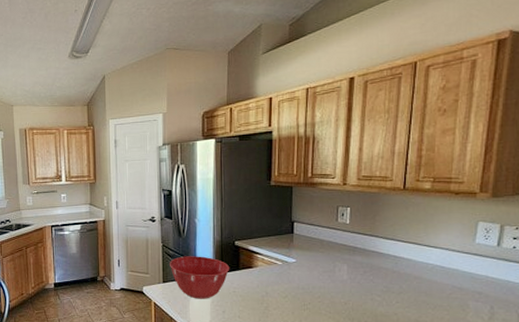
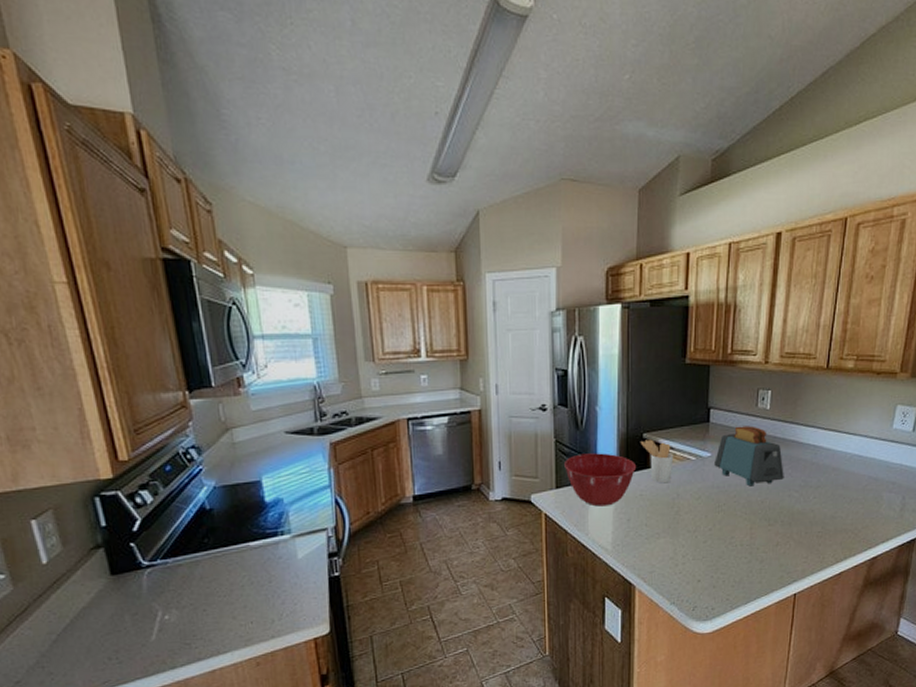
utensil holder: none [233,246,262,283] -> present [641,439,674,484]
toaster: none [299,237,366,289] -> present [714,426,784,487]

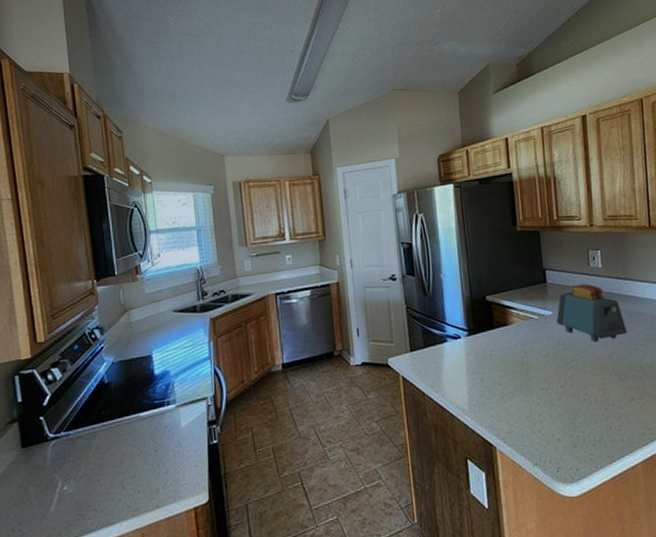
mixing bowl: present [564,453,637,507] -> none [416,316,484,368]
utensil holder: present [641,439,674,484] -> none [485,301,518,343]

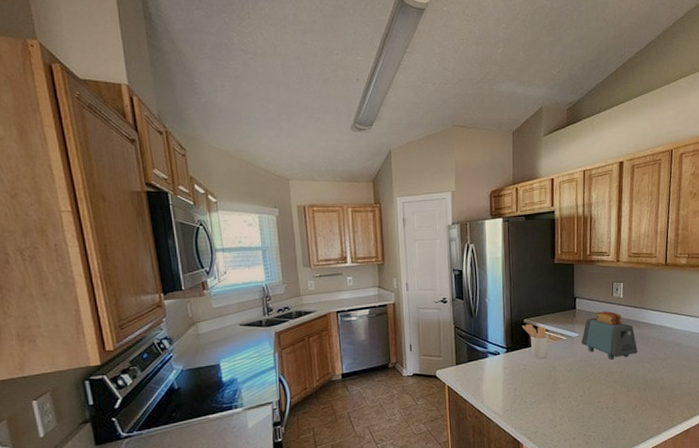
utensil holder: none [485,301,518,343] -> present [522,324,549,359]

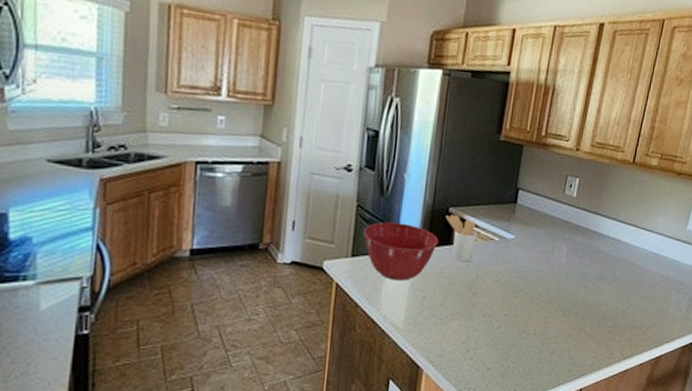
mixing bowl: none [462,335,520,379] -> present [363,222,439,281]
toaster: present [581,311,638,360] -> none [517,210,584,274]

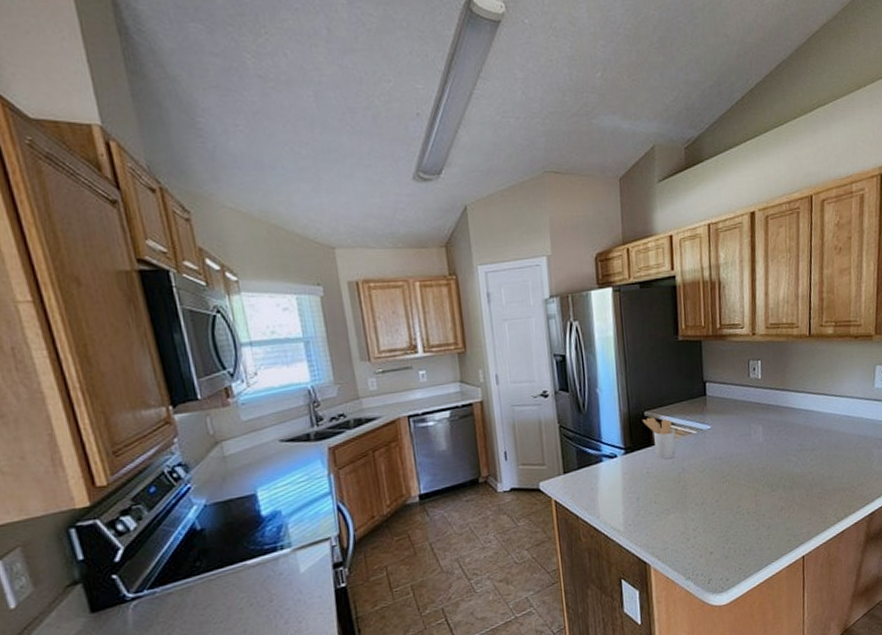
mixing bowl: present [363,222,439,281] -> none [570,434,641,489]

